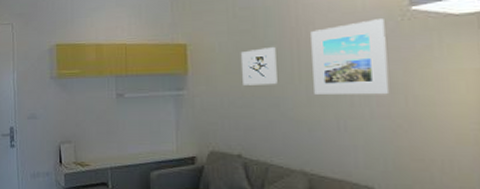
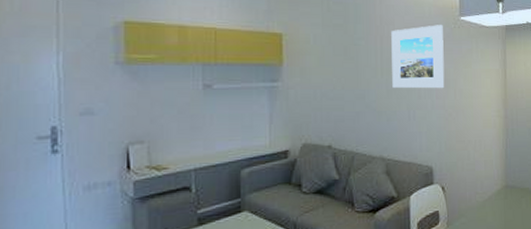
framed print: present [240,46,277,85] -> none [333,42,364,78]

